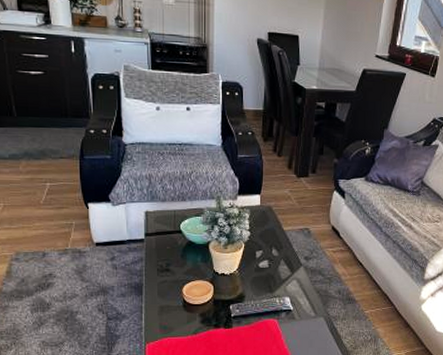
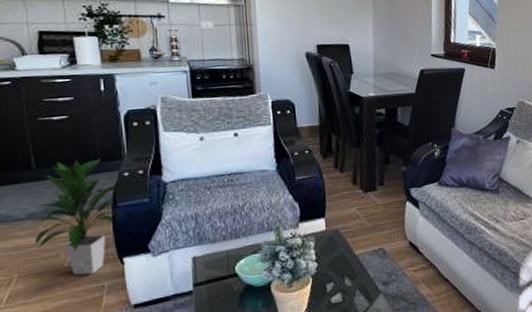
indoor plant: none [14,112,84,212] -> present [32,159,117,276]

